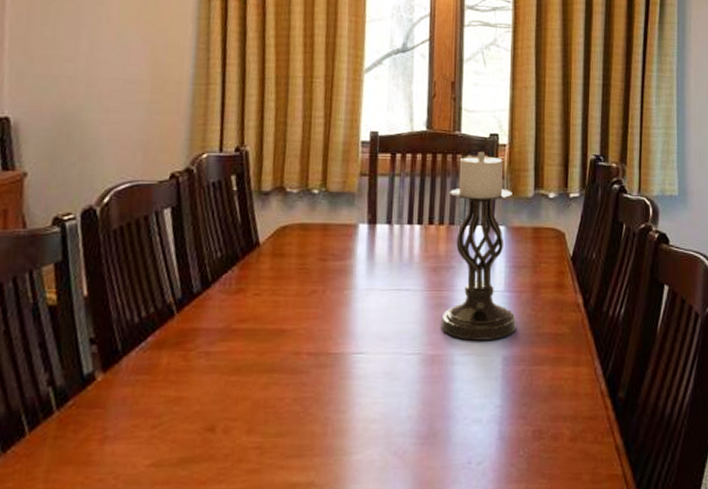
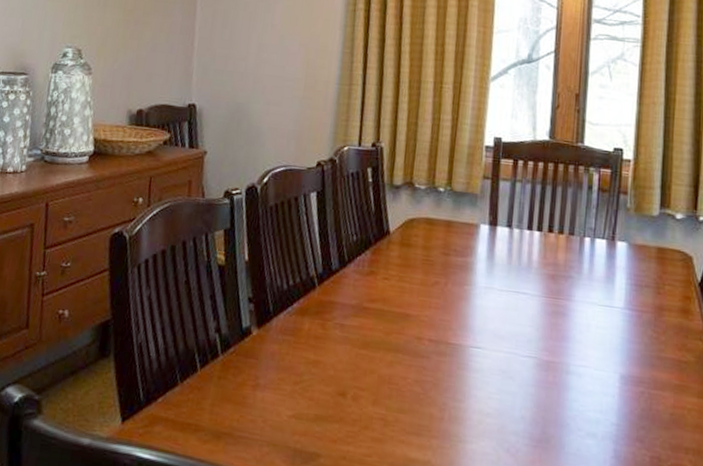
candle holder: present [441,152,517,341] -> none [557,165,637,357]

